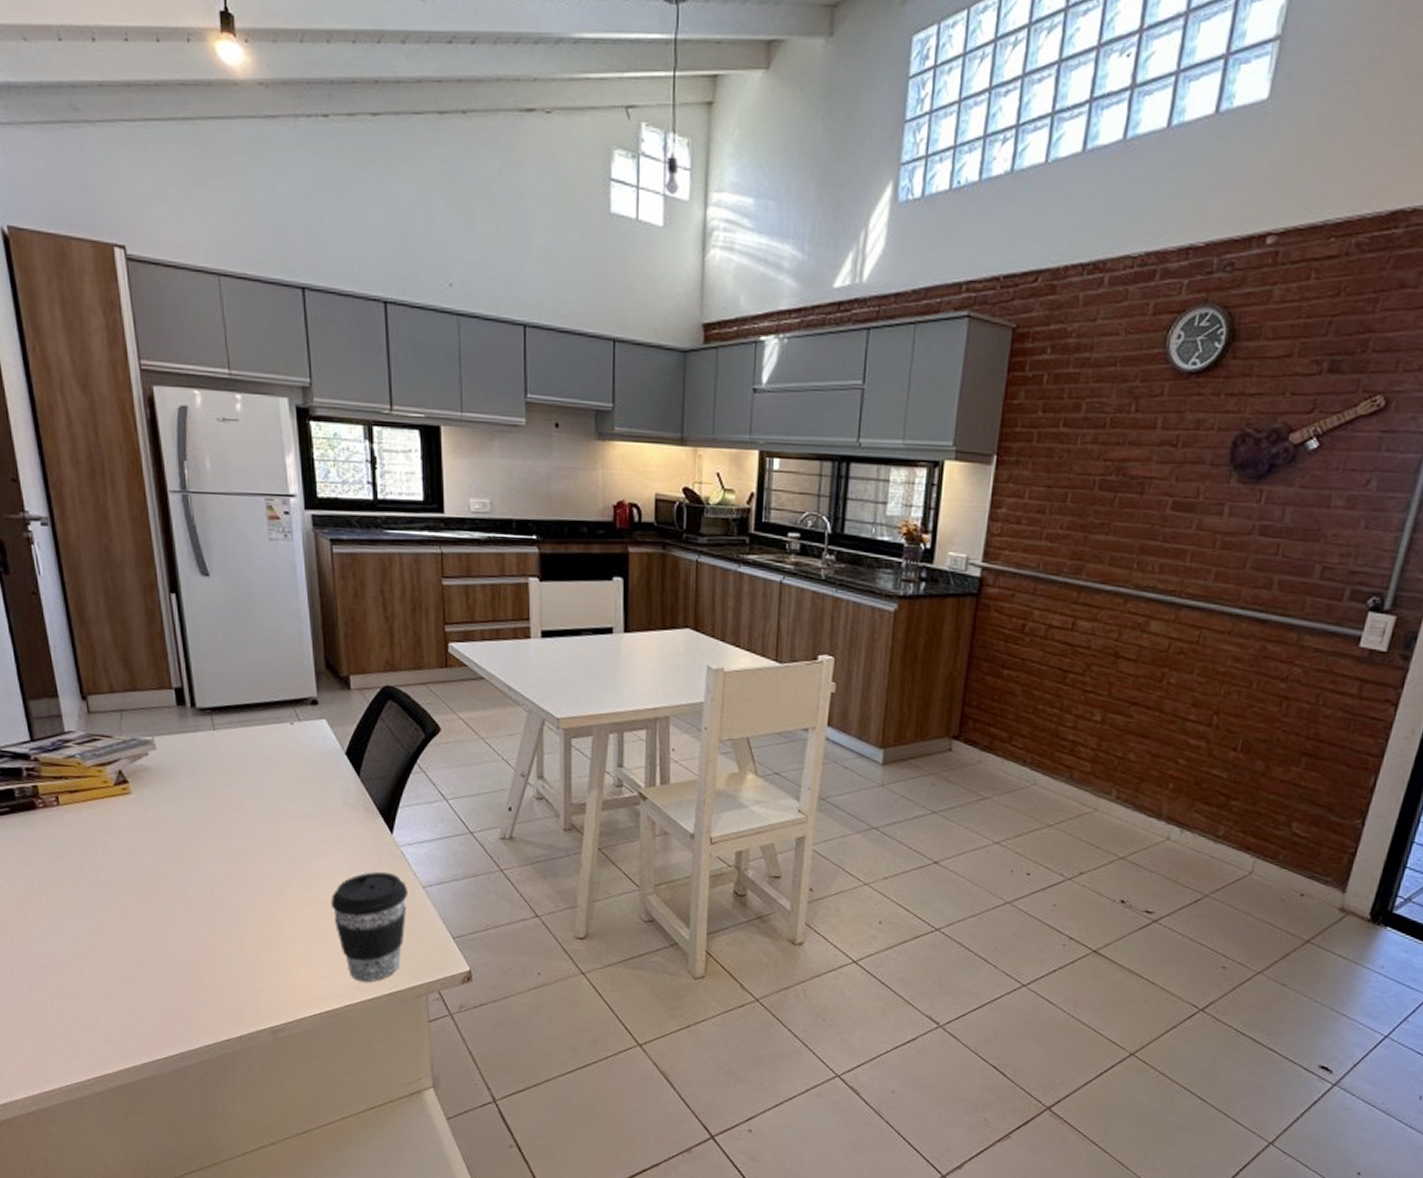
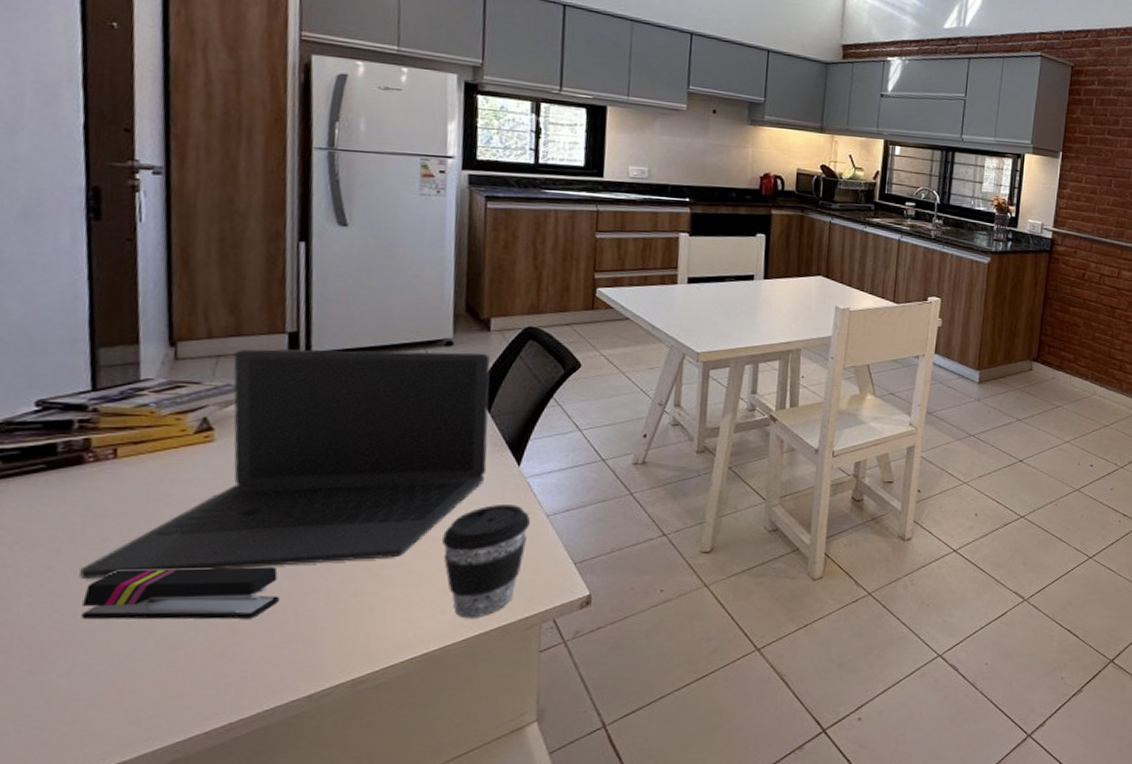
laptop: none [50,704,362,917] -> present [79,349,490,578]
stapler: none [56,908,203,962] -> present [81,566,279,620]

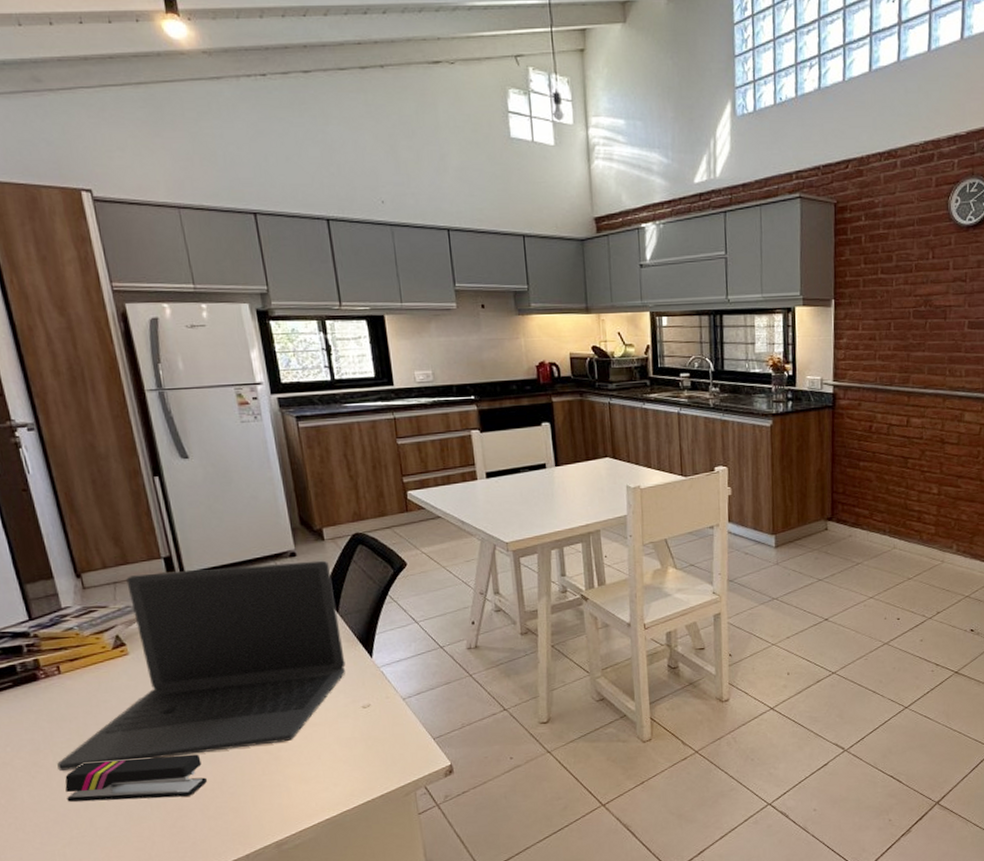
coffee cup: present [441,505,531,619] -> none [321,691,391,789]

